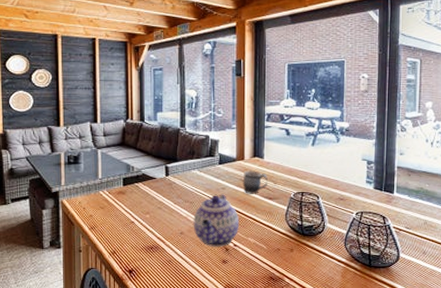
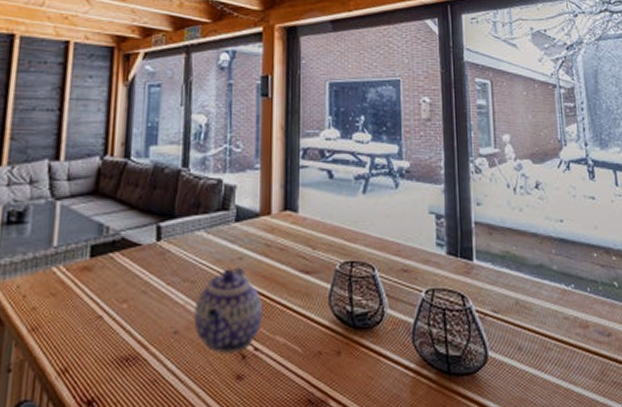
mug: present [242,170,268,194] -> none [268,230,303,266]

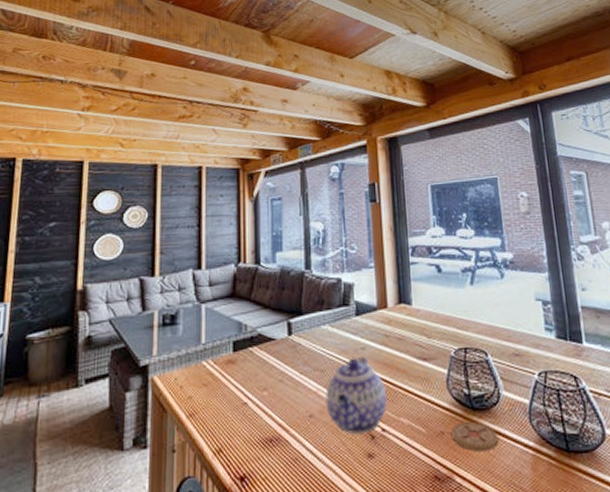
coaster: none [329,342,379,374] -> present [450,422,499,452]

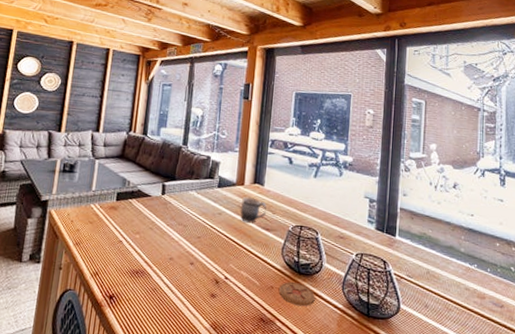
teapot: present [325,356,388,434] -> none [184,219,234,278]
mug: none [387,321,420,355] -> present [240,197,267,223]

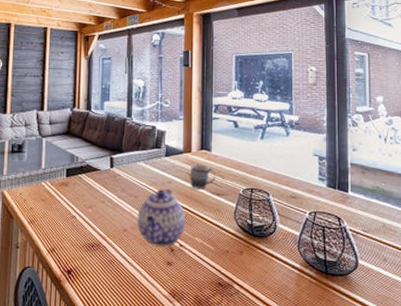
teapot: none [184,219,234,278] -> present [137,188,186,246]
coaster: present [278,282,315,306] -> none [234,245,272,268]

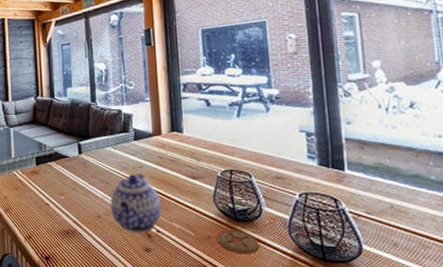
mug: present [189,164,215,189] -> none [161,146,190,173]
coaster: none [234,245,272,268] -> present [216,230,259,255]

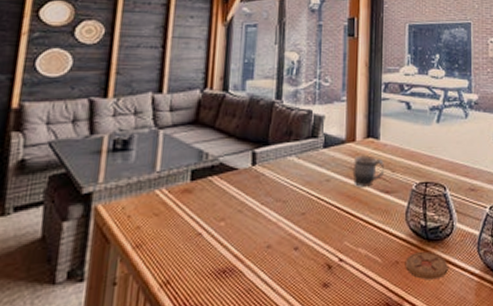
teapot: present [110,173,162,232] -> none [285,188,348,264]
mug: none [161,146,190,173] -> present [352,155,384,187]

